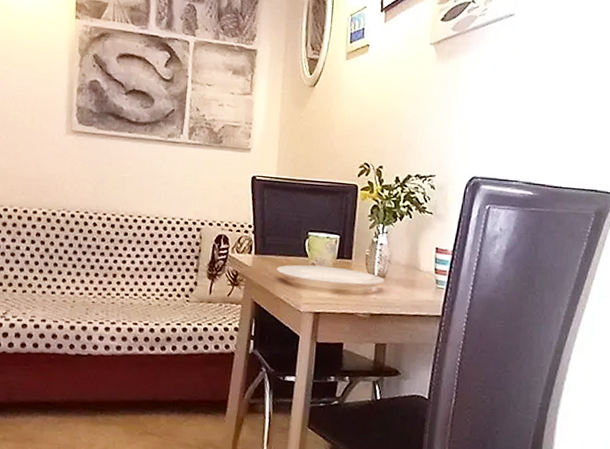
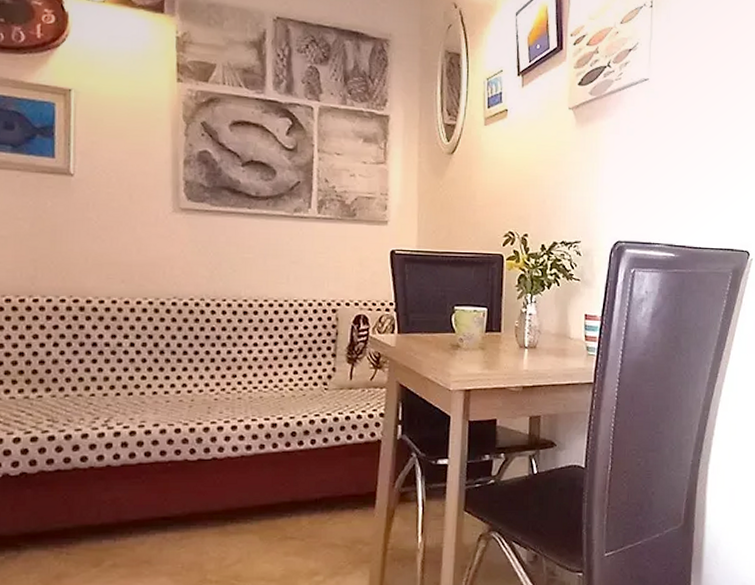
plate: present [276,264,384,291] -> none [422,341,535,365]

